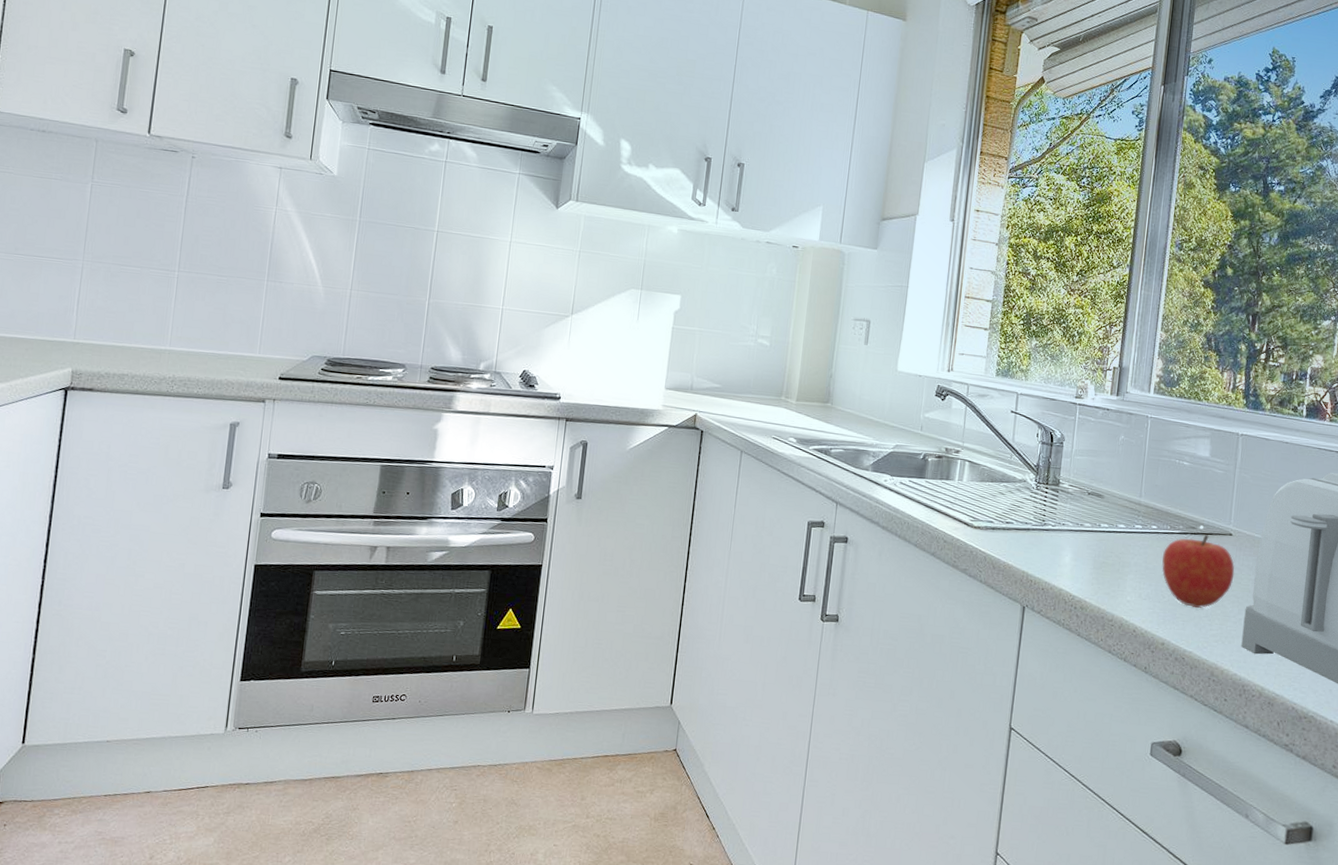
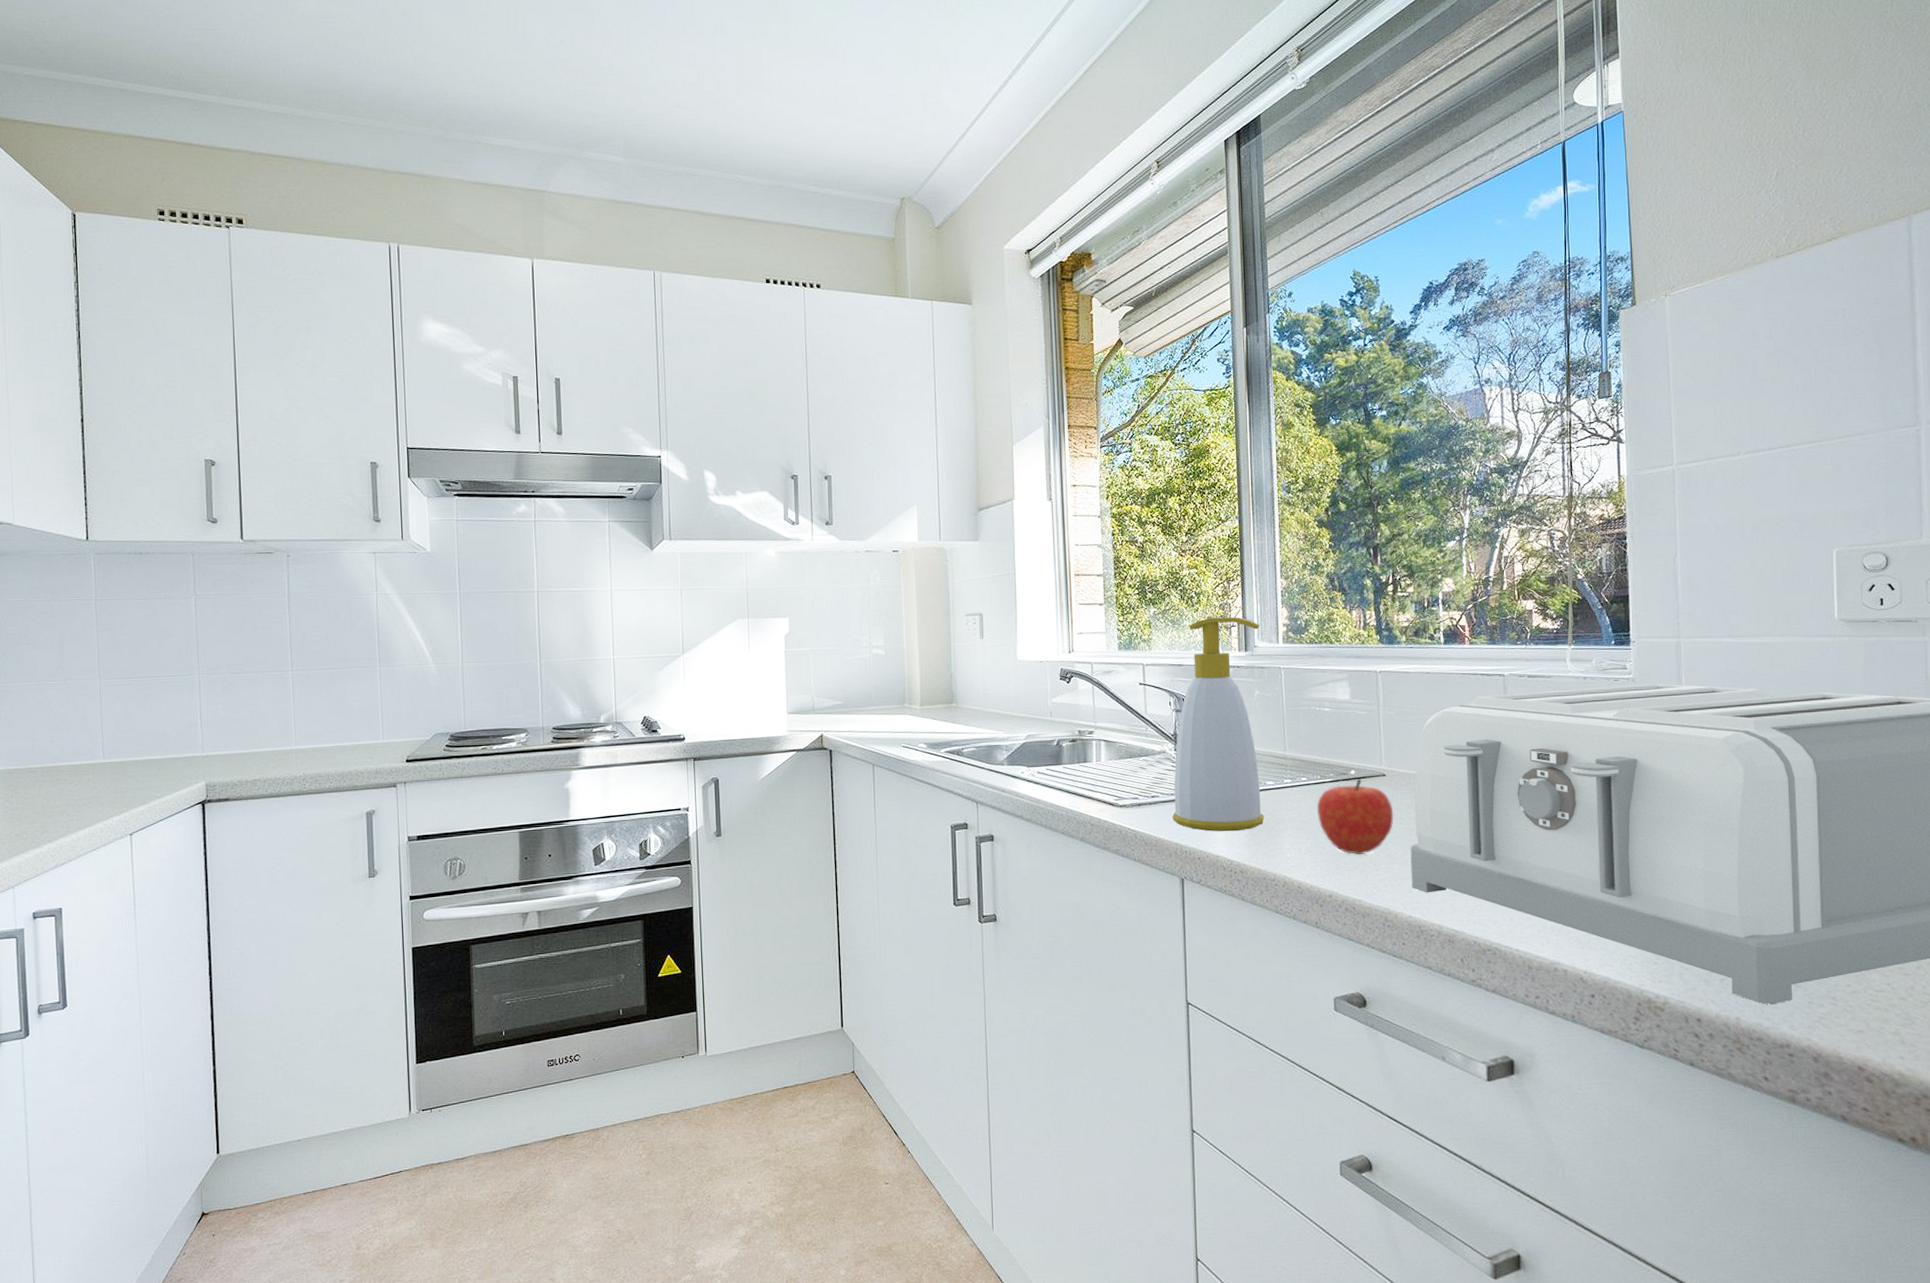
soap bottle: none [1023,358,1135,569] -> present [1173,616,1264,832]

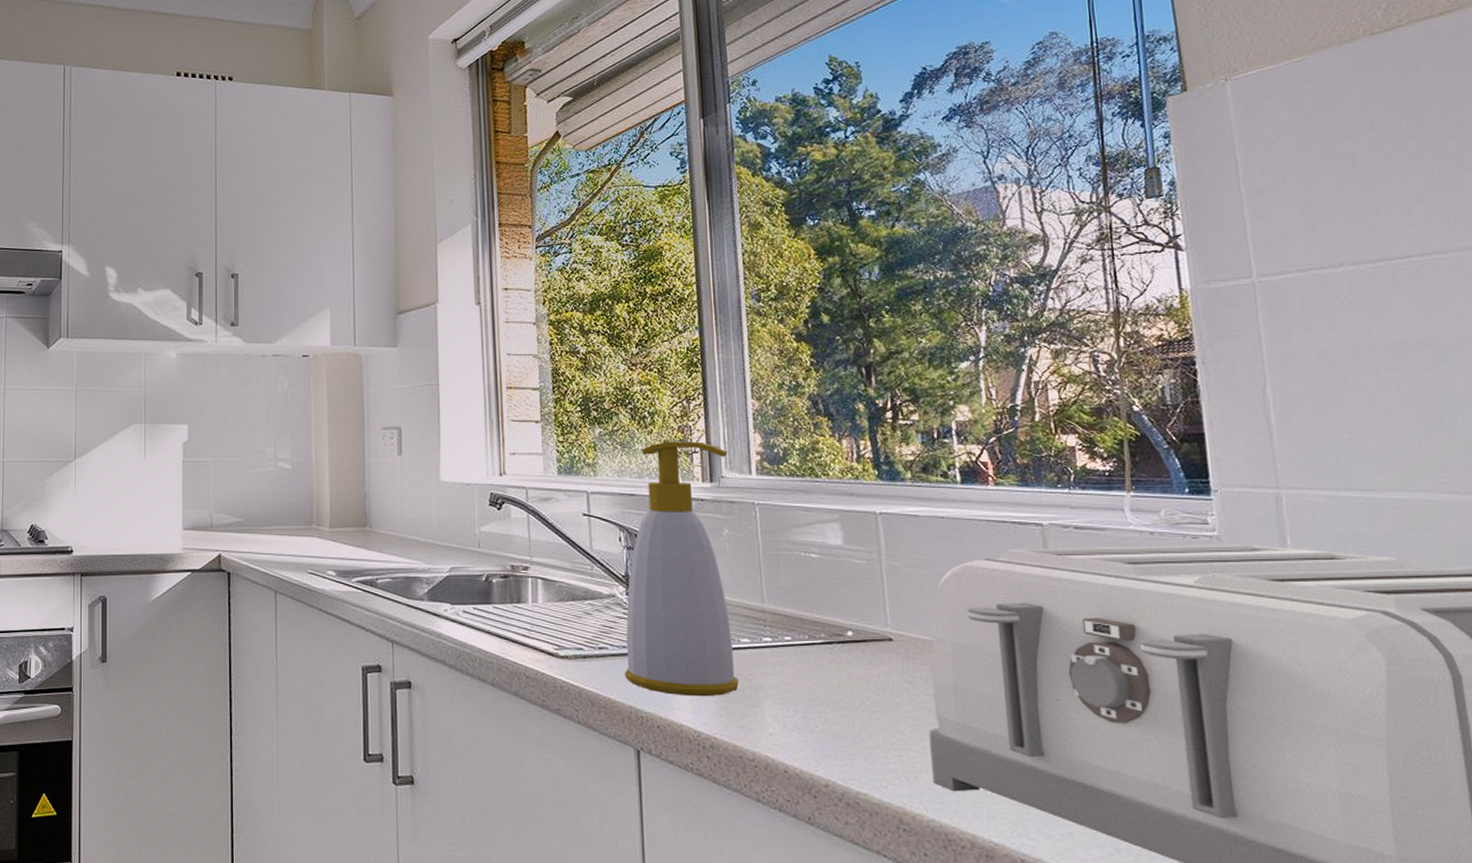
fruit: present [1317,779,1394,855] -> none [805,642,906,737]

